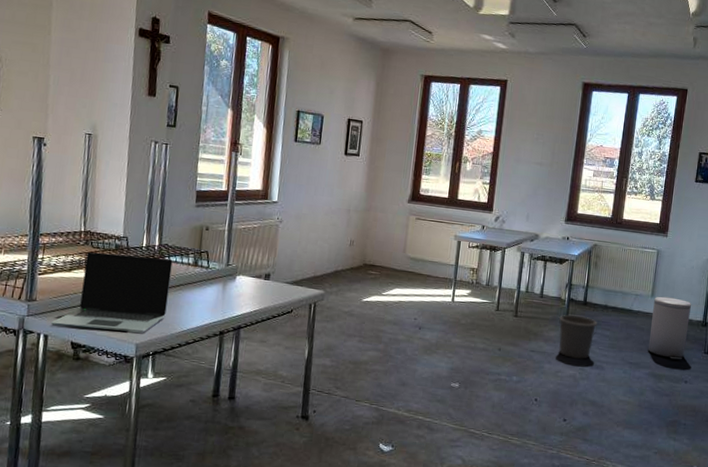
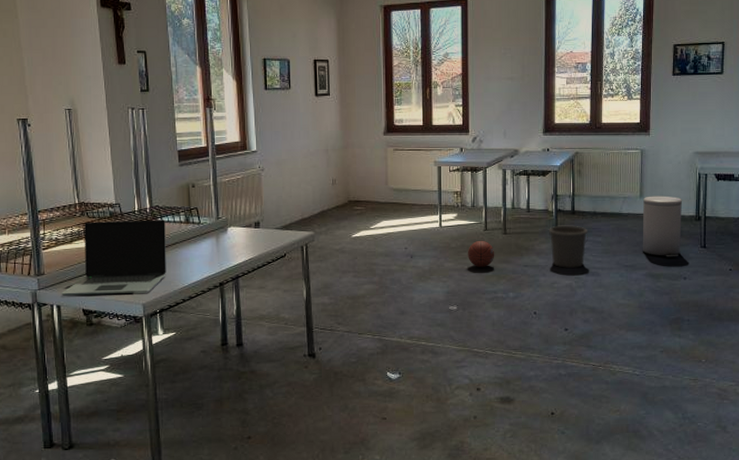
basketball: none [476,319,504,348] -> present [468,240,495,267]

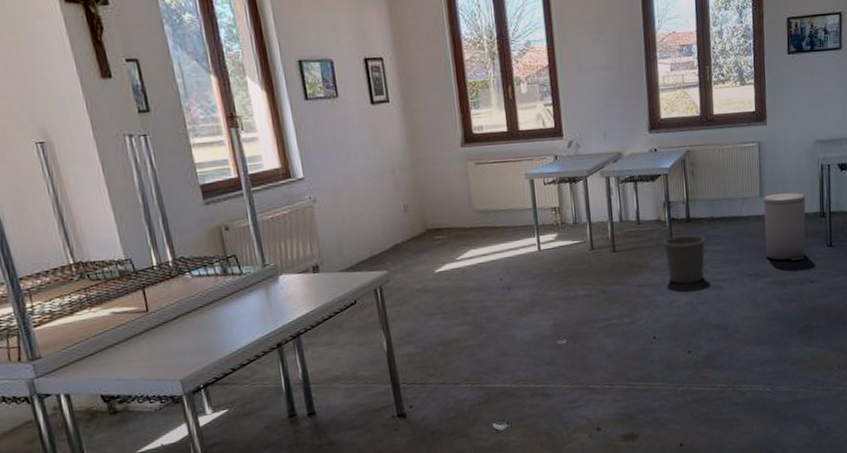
laptop: present [62,219,166,296] -> none [69,273,207,382]
basketball: present [468,240,495,267] -> none [573,261,605,293]

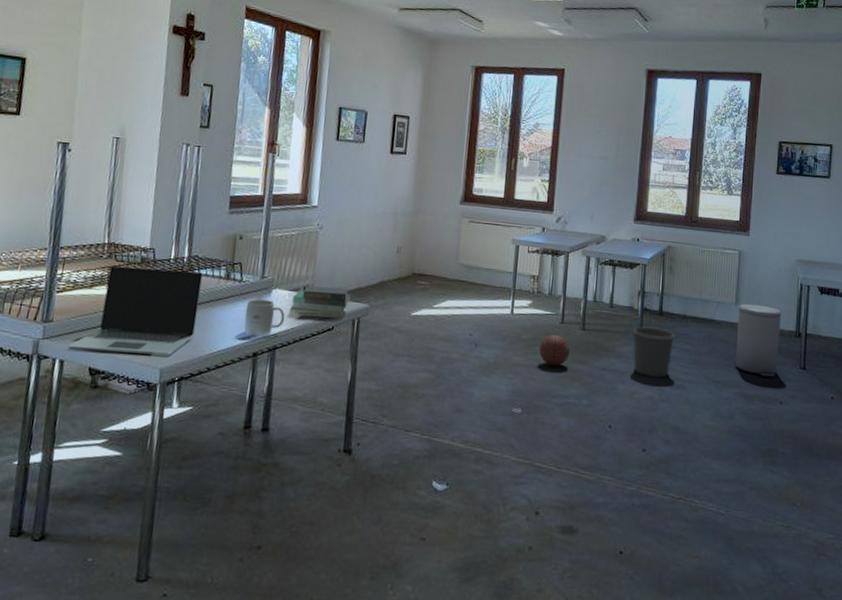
laptop: none [69,273,207,382] -> present [68,265,203,356]
mug: none [254,287,301,327] -> present [244,299,285,336]
books: none [302,259,367,299] -> present [288,286,351,319]
basketball: none [573,261,605,293] -> present [539,334,570,366]

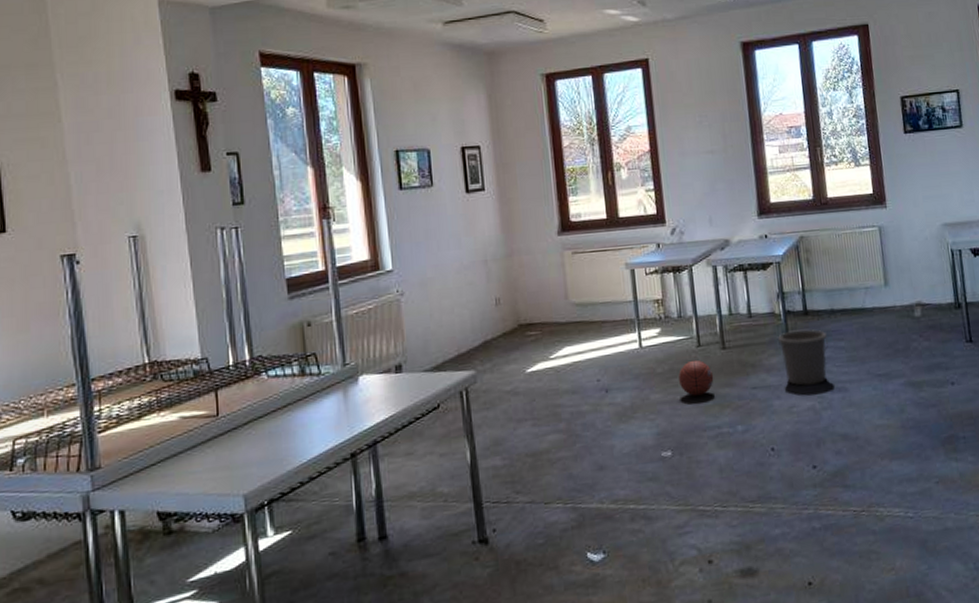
laptop: present [68,265,203,356] -> none [126,374,276,496]
mug: present [244,299,285,336] -> none [331,389,380,435]
books: present [288,286,351,319] -> none [383,357,453,402]
pedal bin: present [735,303,781,377] -> none [889,281,943,360]

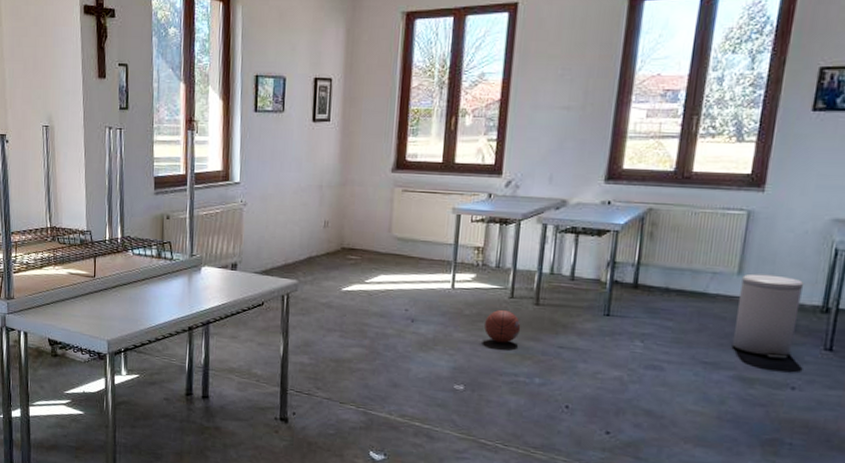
bucket: present [778,329,828,386] -> none [598,301,654,357]
pedal bin: none [889,281,943,360] -> present [731,273,803,359]

